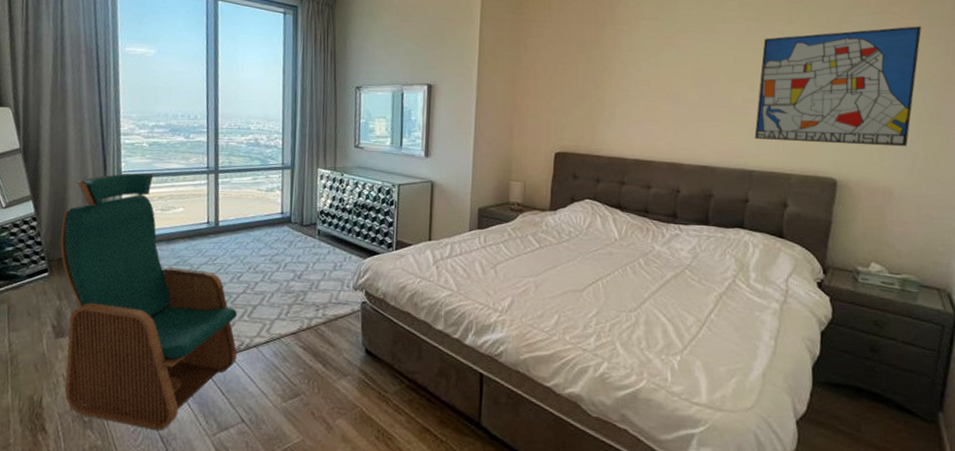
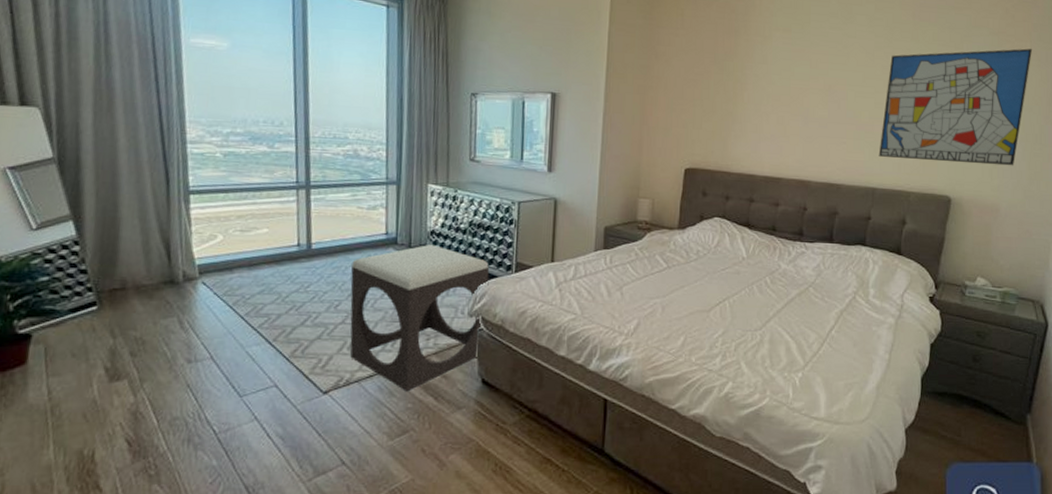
armchair: present [60,173,237,431] -> none [111,188,336,481]
footstool: none [250,222,373,358] -> present [350,244,490,392]

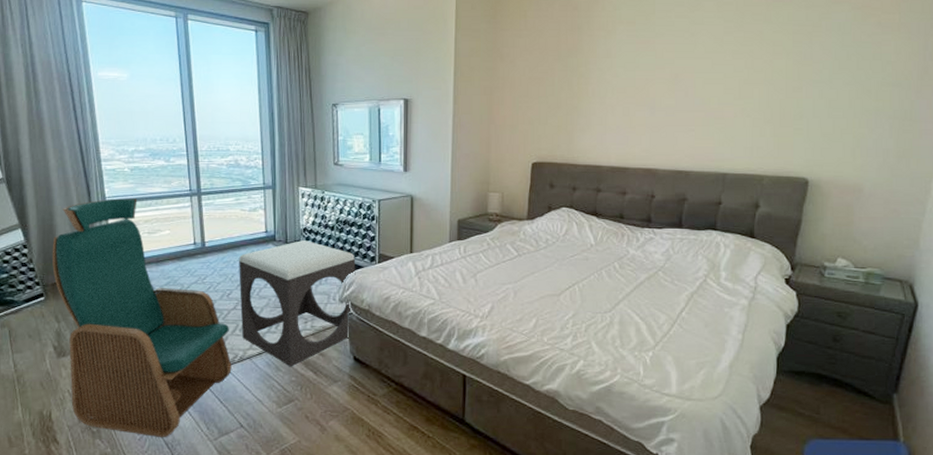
armchair: none [111,188,336,481] -> present [52,198,232,438]
wall art: present [878,48,1033,166] -> none [729,21,902,145]

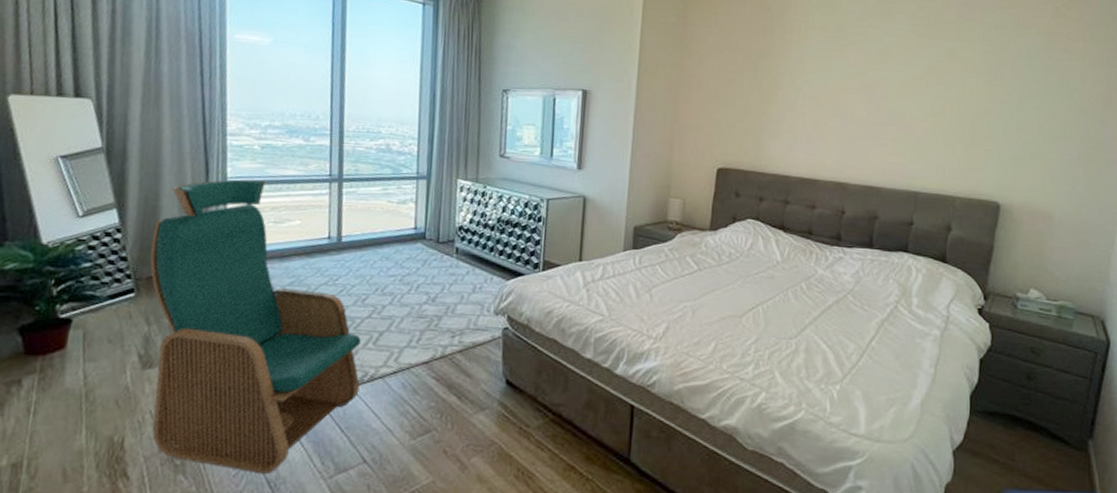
footstool: present [239,239,356,367] -> none [375,239,517,390]

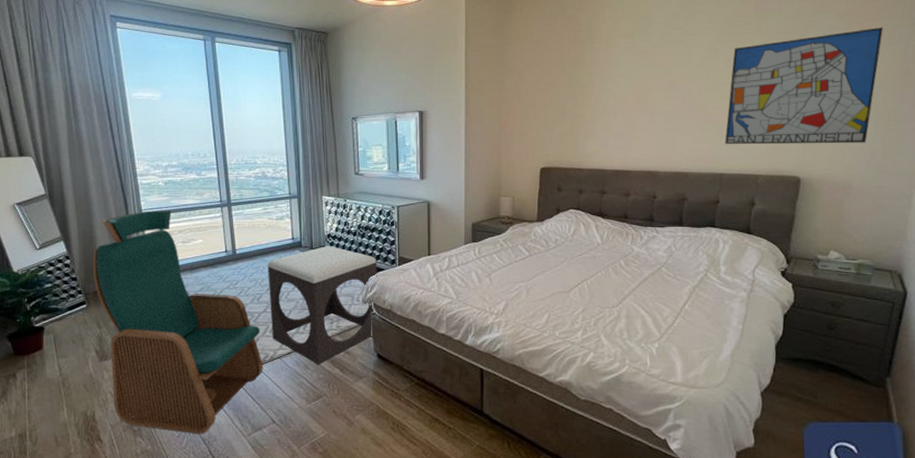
footstool: none [375,239,517,390] -> present [268,245,378,365]
wall art: none [921,49,1087,172] -> present [725,27,884,145]

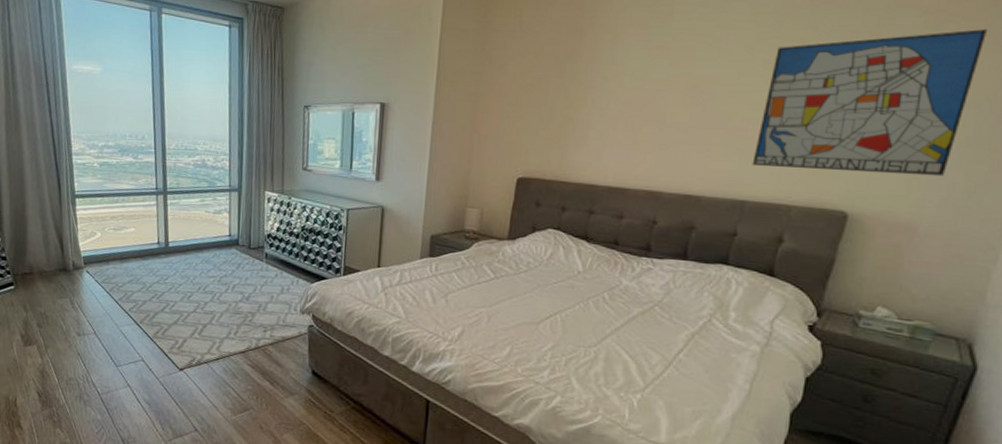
armchair: present [92,210,263,435] -> none [22,193,189,434]
footstool: present [268,245,378,365] -> none [200,246,320,376]

